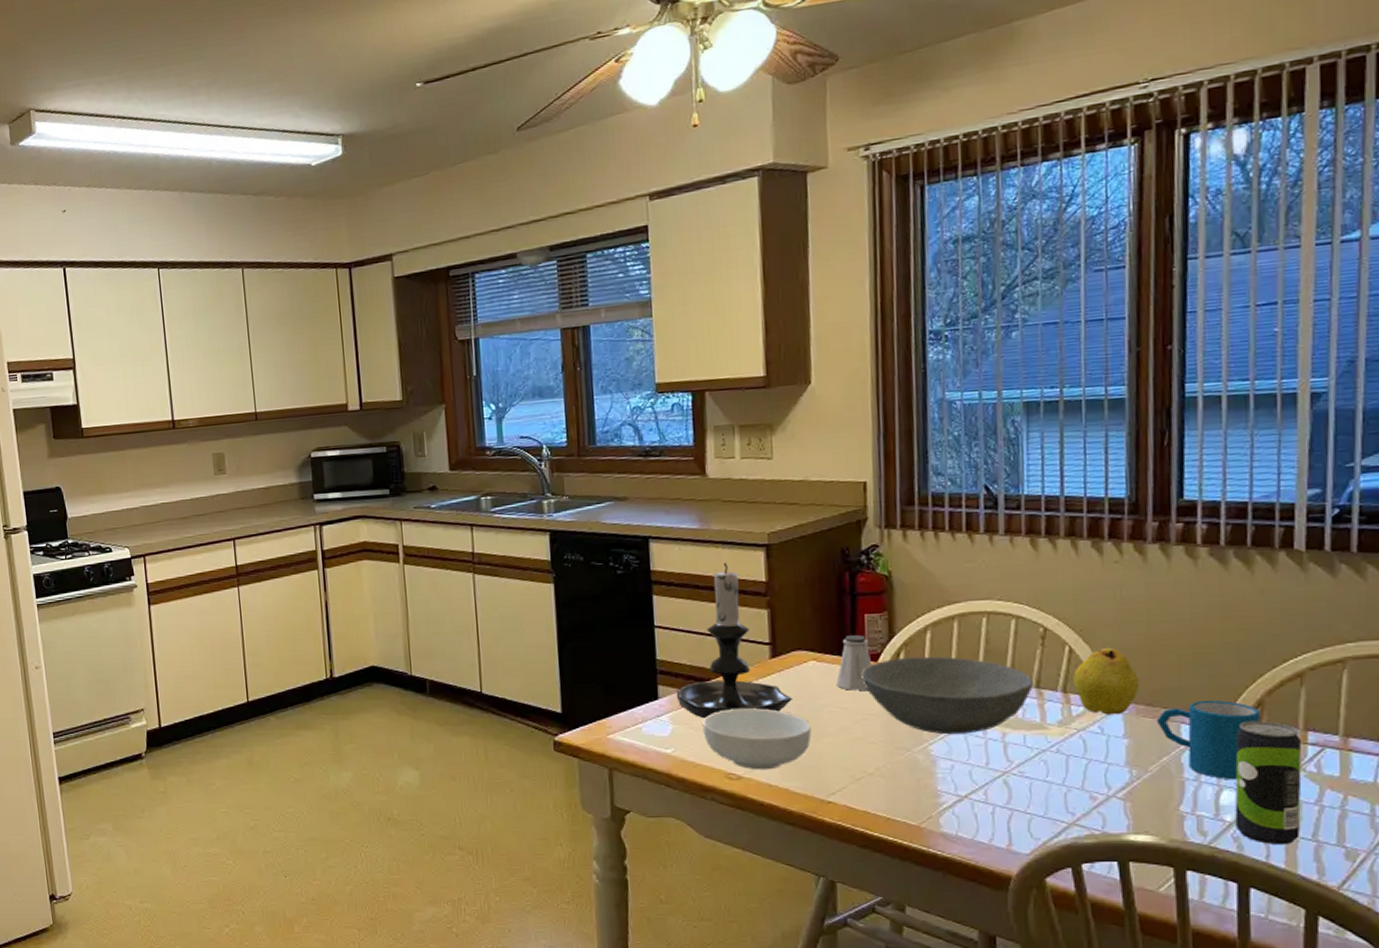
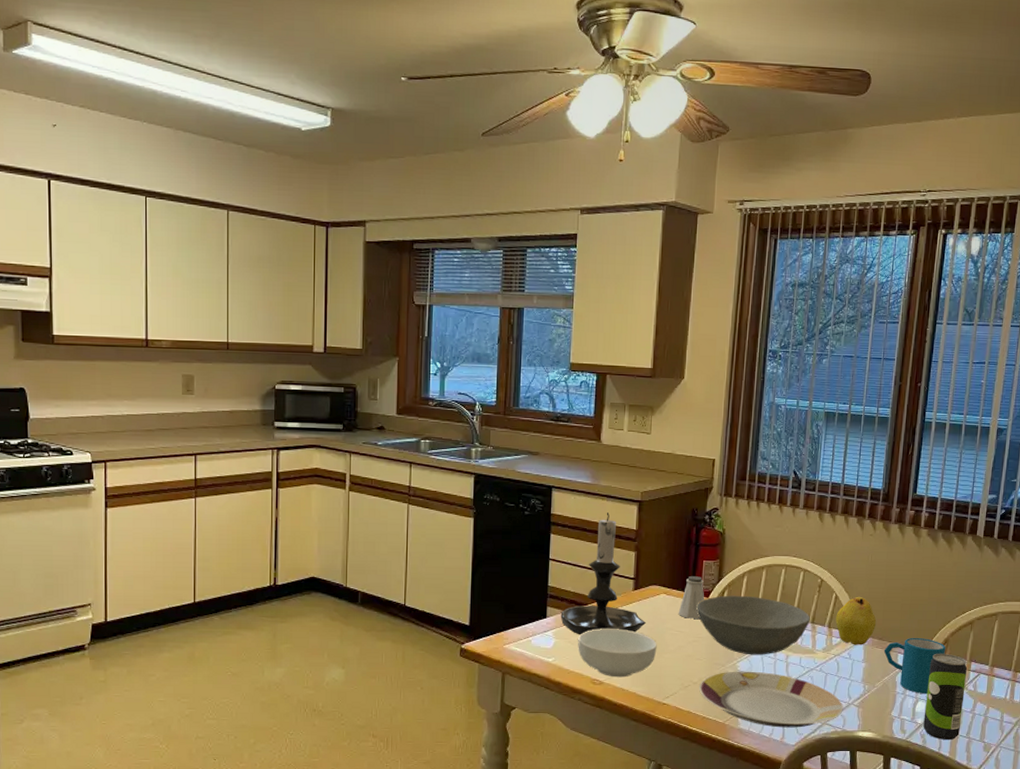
plate: none [877,756,1100,831] -> present [699,671,844,728]

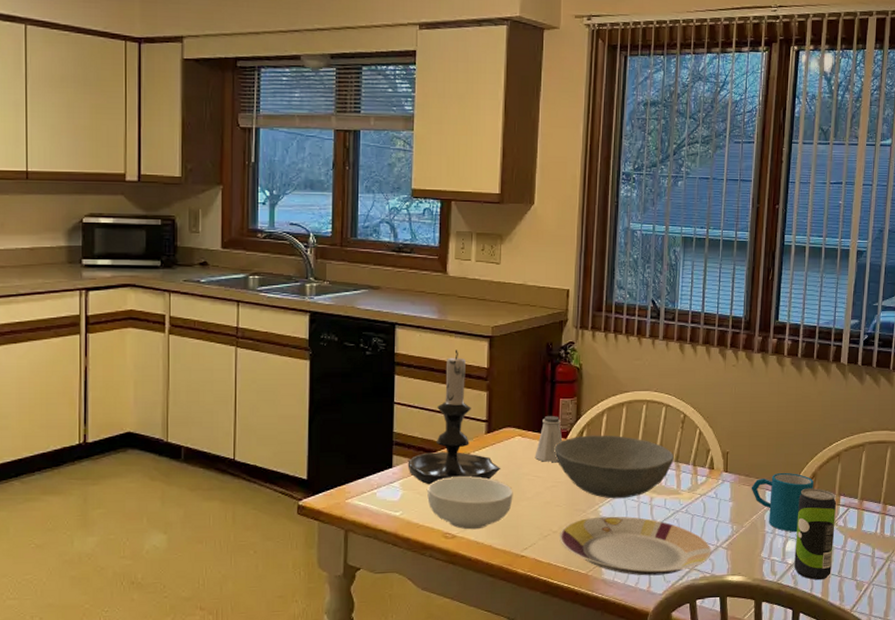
fruit: present [835,596,877,645] -> none [700,431,743,484]

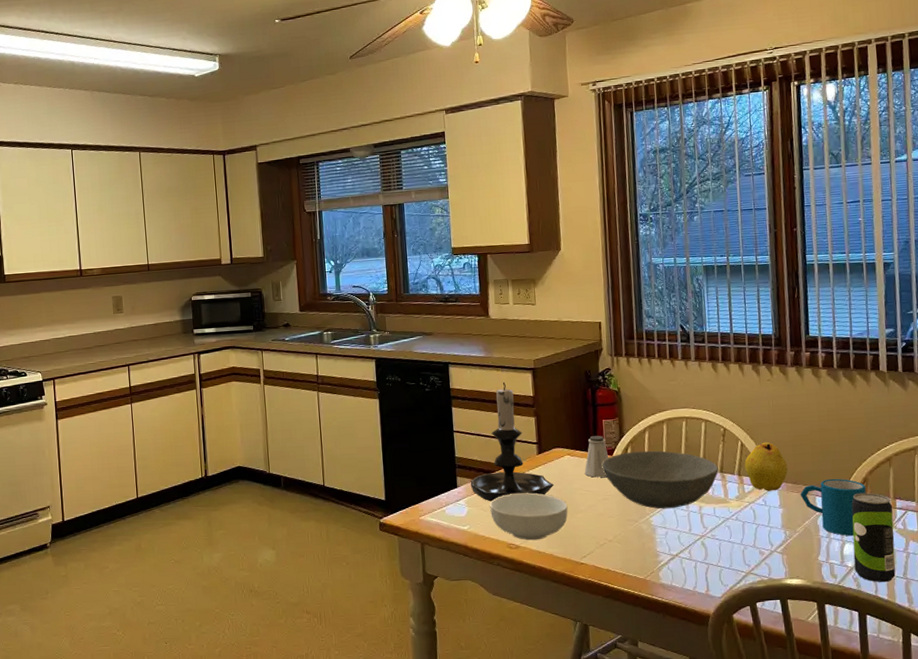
plate: present [560,516,712,576] -> none [615,524,767,580]
fruit: none [700,431,743,484] -> present [744,442,788,491]

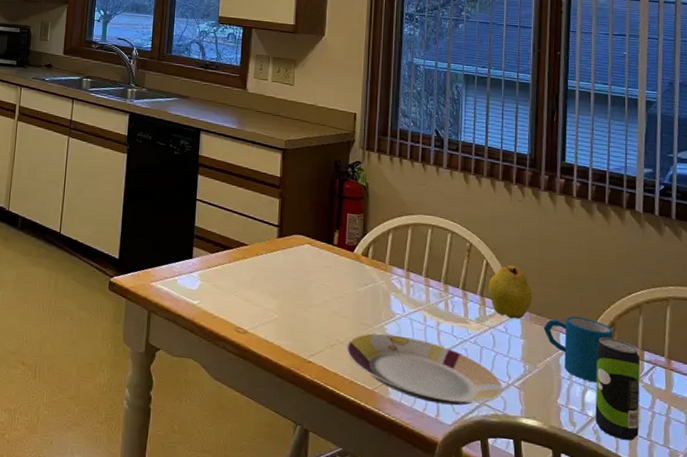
candle holder: present [470,382,555,502] -> none [206,158,291,282]
cereal bowl: present [490,492,568,541] -> none [222,274,302,329]
saltshaker: present [584,436,609,478] -> none [323,228,350,273]
bowl: present [602,450,719,509] -> none [341,251,460,320]
plate: none [615,524,767,580] -> present [346,333,503,406]

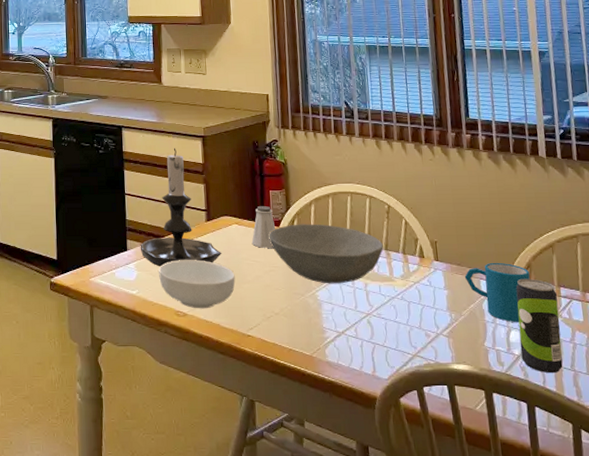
candle holder: none [206,158,291,282] -> present [140,148,222,267]
cereal bowl: none [222,274,302,329] -> present [159,260,235,309]
saltshaker: none [323,228,350,273] -> present [251,206,276,248]
bowl: none [341,251,460,320] -> present [268,224,383,284]
plate: present [346,333,503,406] -> none [281,300,433,360]
fruit: present [488,265,533,319] -> none [409,221,452,272]

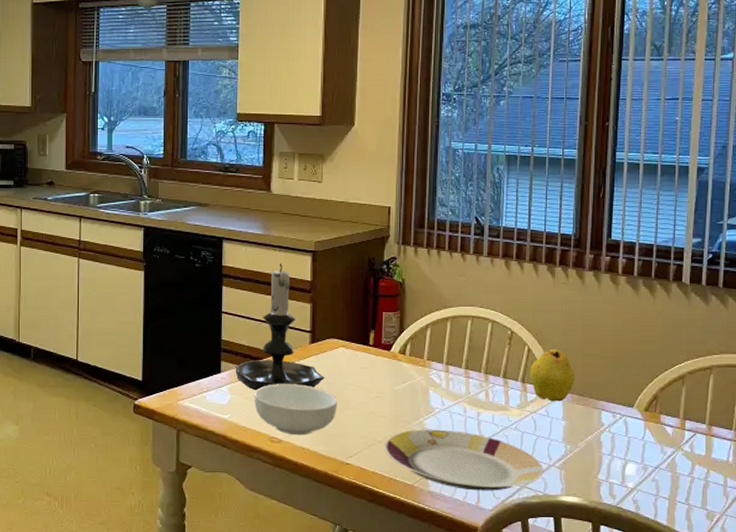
saltshaker: present [251,206,276,248] -> none [358,329,386,373]
bowl: present [268,224,383,284] -> none [378,348,501,412]
plate: none [281,300,433,360] -> present [385,429,544,491]
fruit: none [409,221,452,272] -> present [530,349,575,402]
mug: present [464,262,531,323] -> none [585,393,656,456]
beverage can: present [515,278,563,374] -> none [635,410,682,507]

